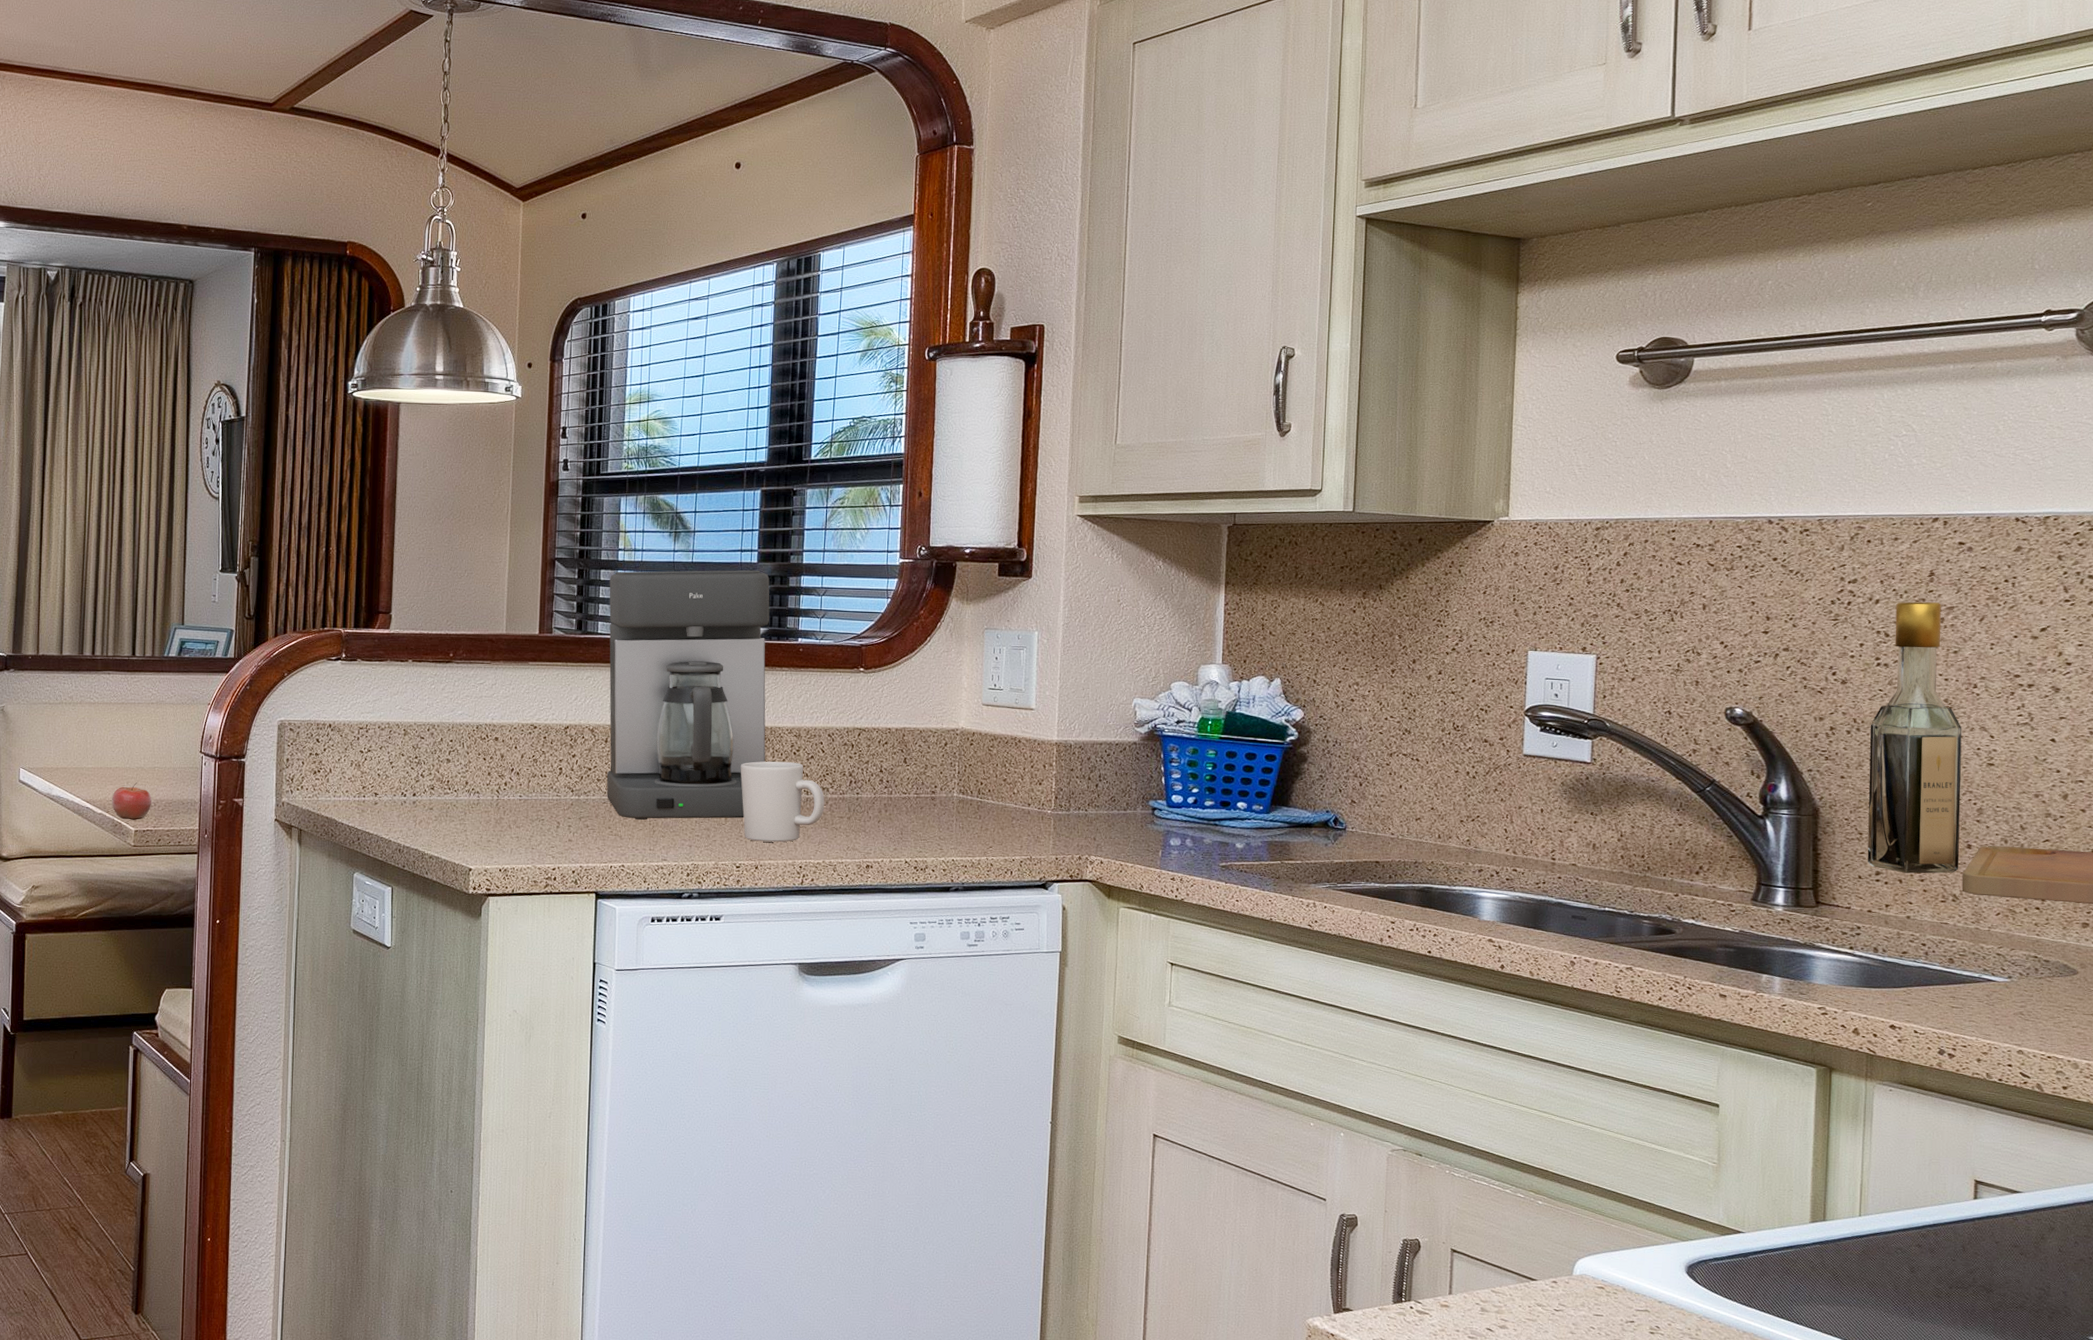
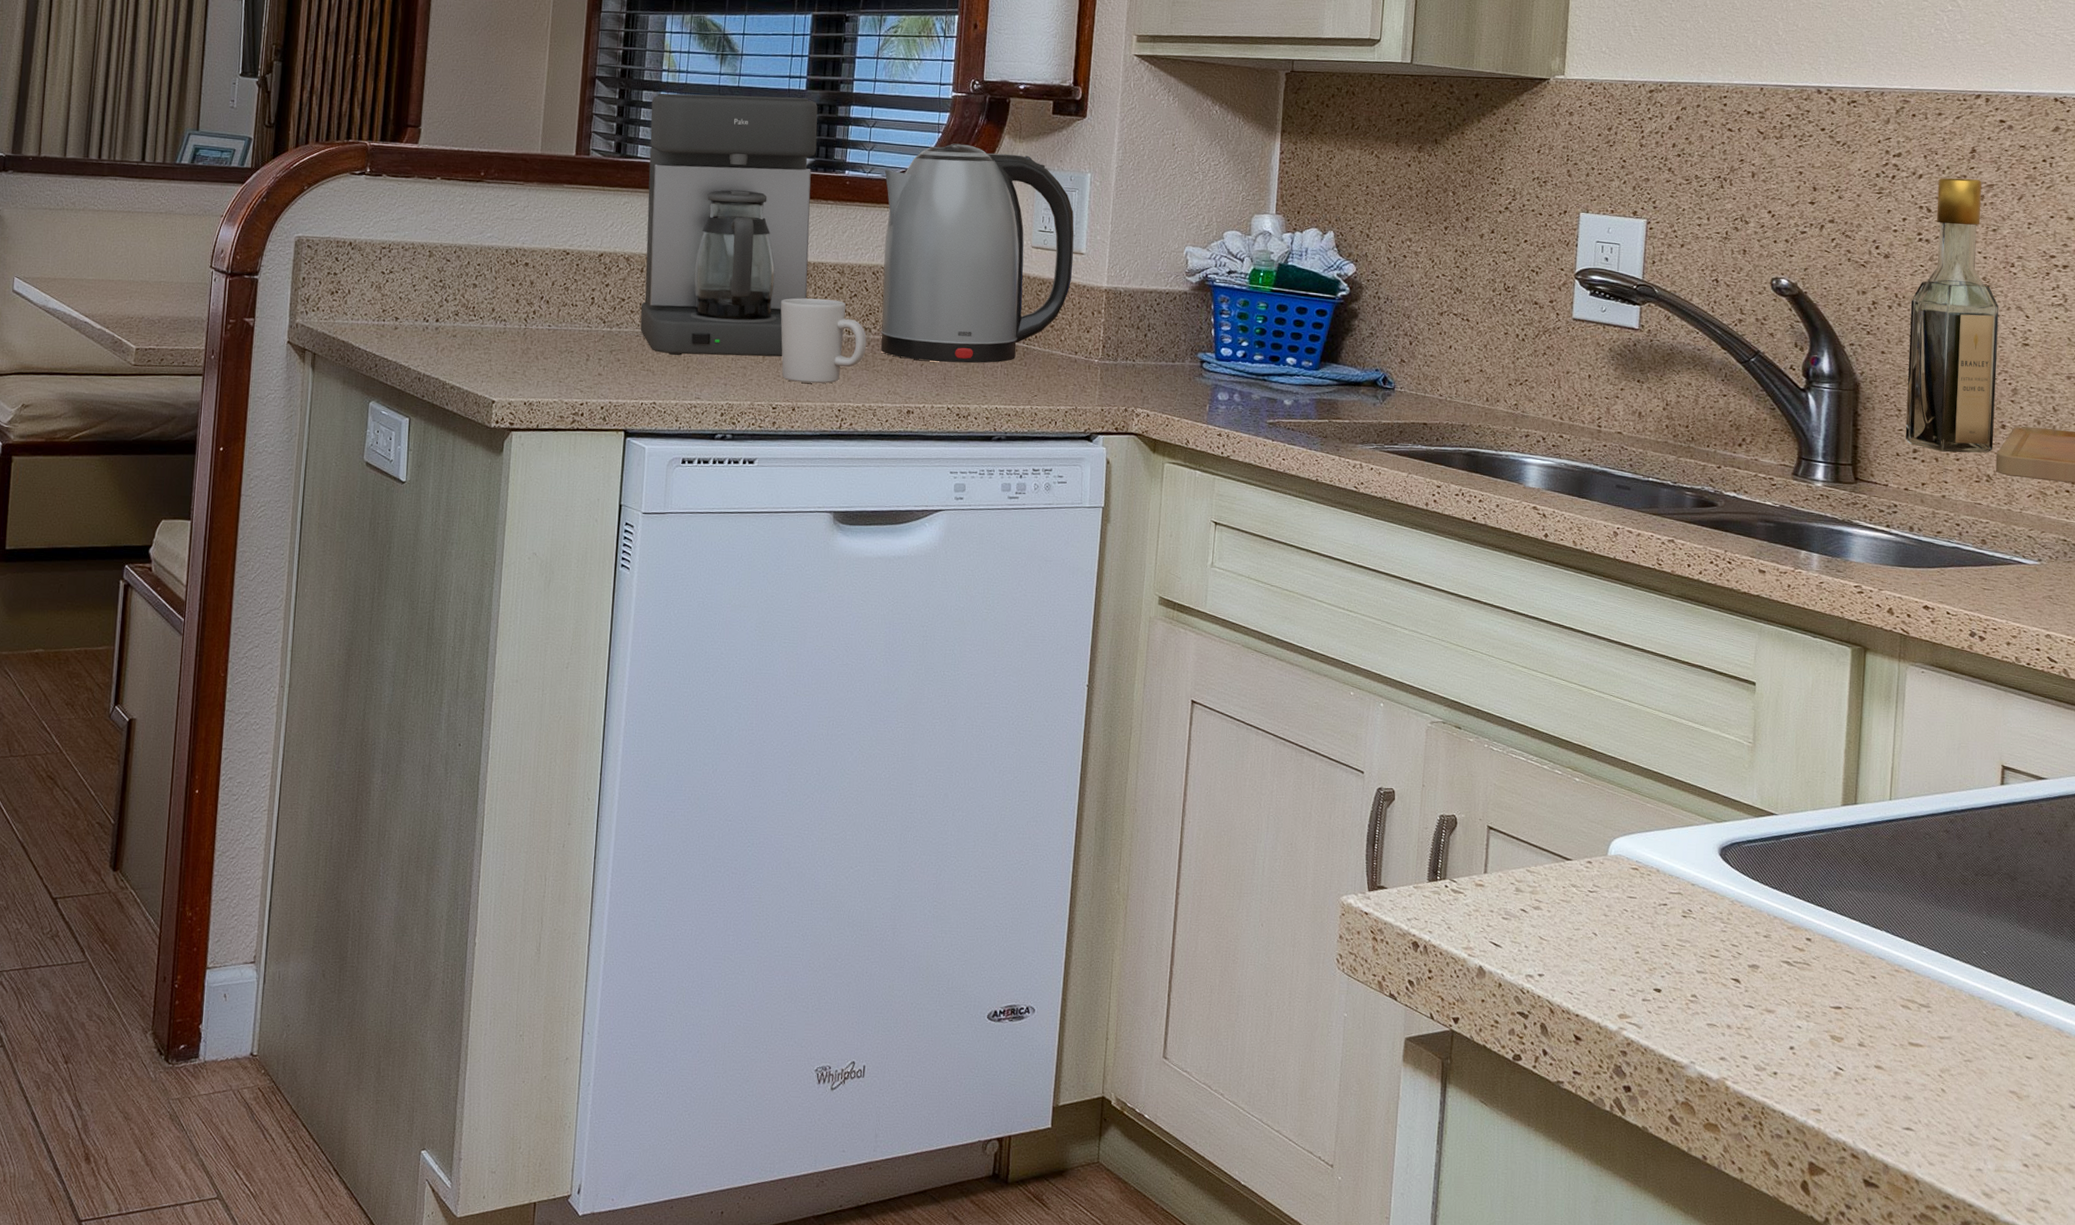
fruit: present [112,783,152,821] -> none [112,297,156,339]
kettle: none [836,608,1024,819] -> present [880,143,1075,364]

